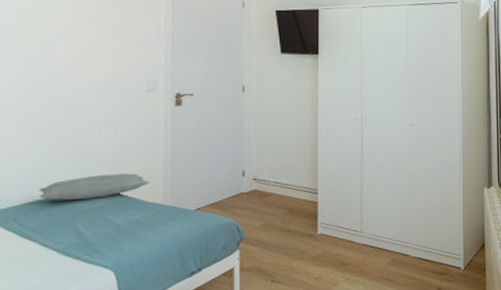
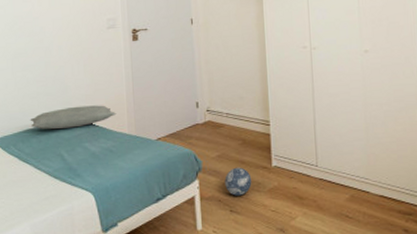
decorative ball: none [268,236,296,265] -> present [225,167,252,196]

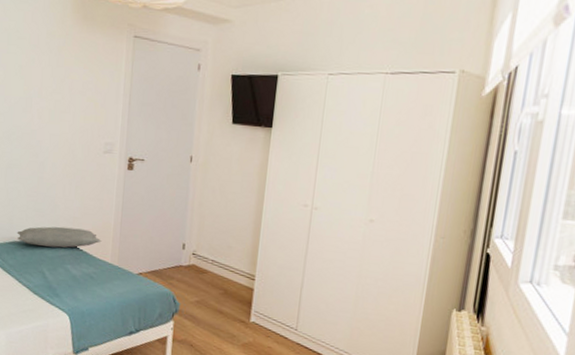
decorative ball: present [225,167,252,196] -> none [199,315,227,345]

